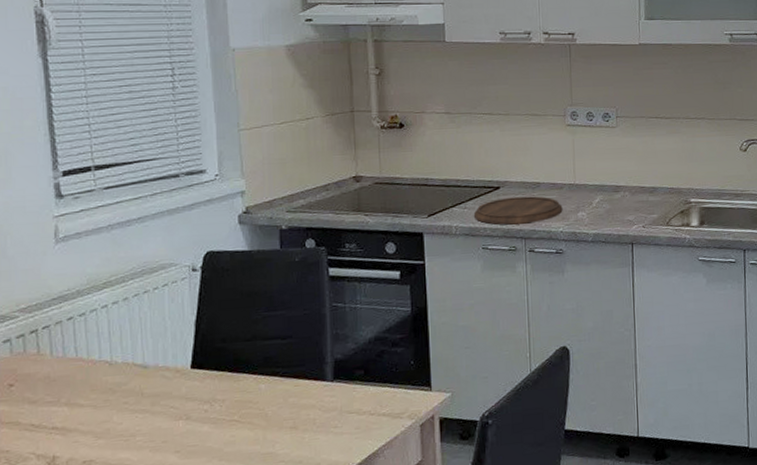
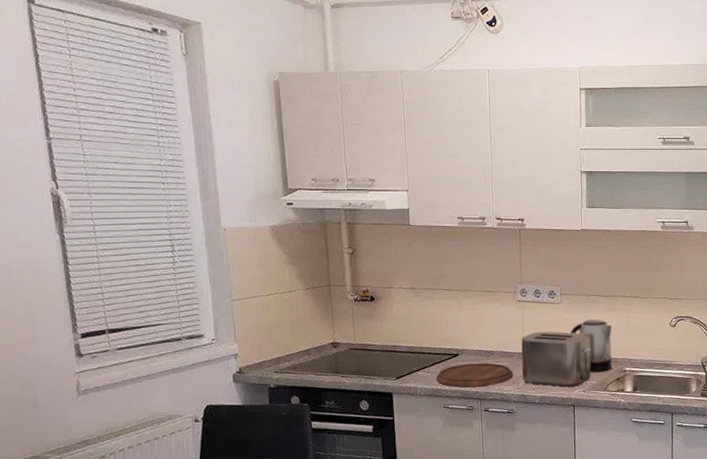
toaster: none [571,158,652,223] -> present [521,331,592,388]
kettle: none [627,144,676,205] -> present [570,319,613,372]

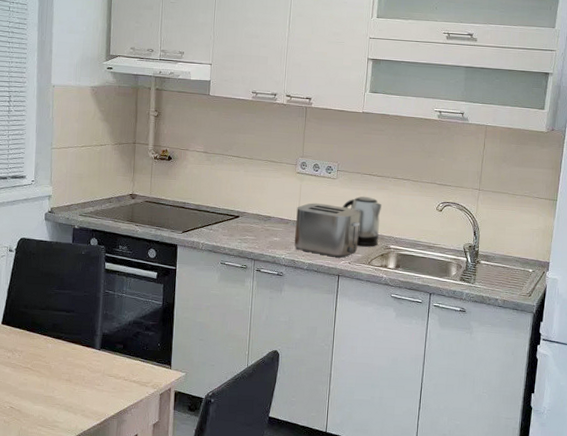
cutting board: present [435,363,514,388] -> none [216,225,287,248]

